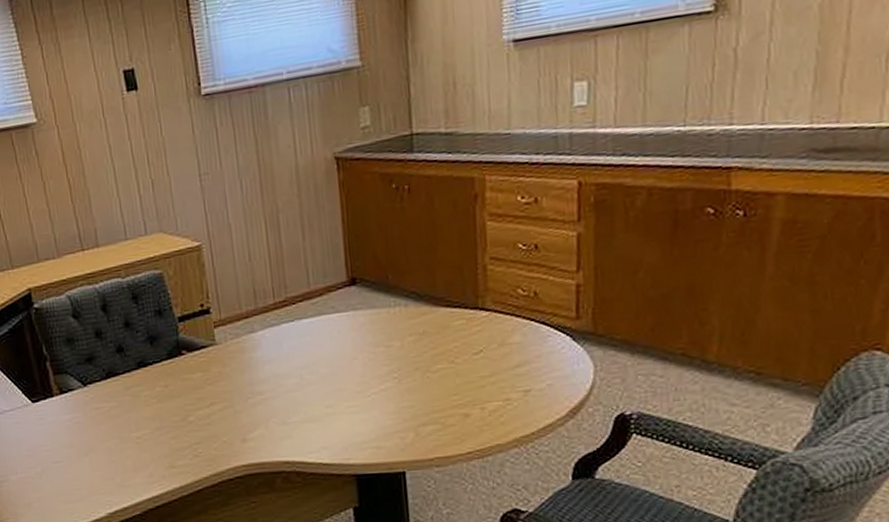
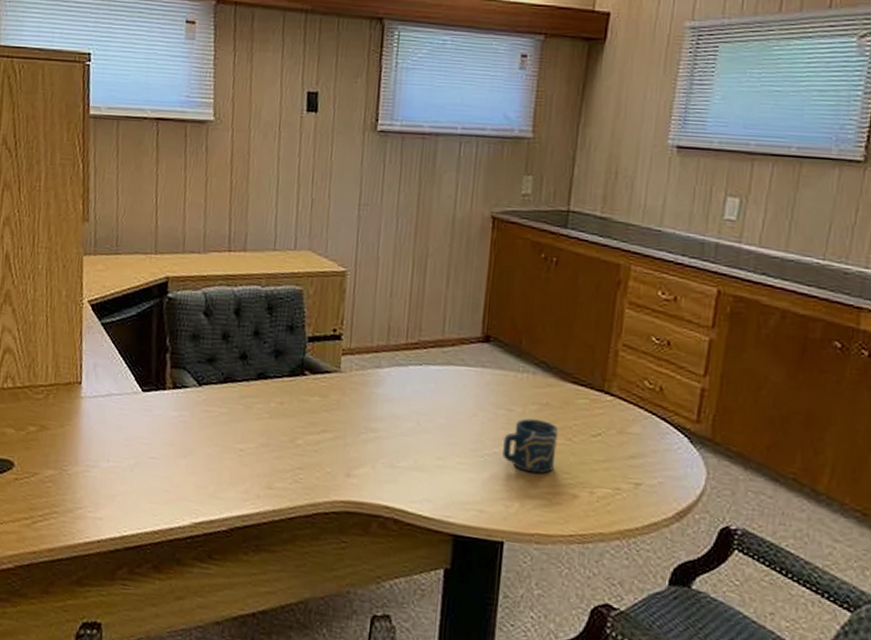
cup: none [387,349,442,402] -> present [502,418,558,474]

